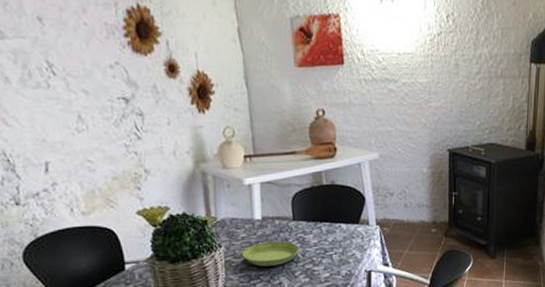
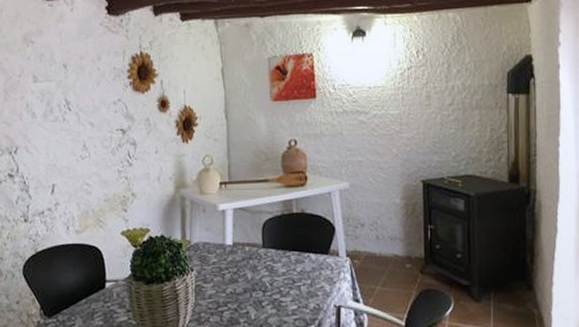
saucer: present [241,240,300,266] -> none [211,267,268,294]

